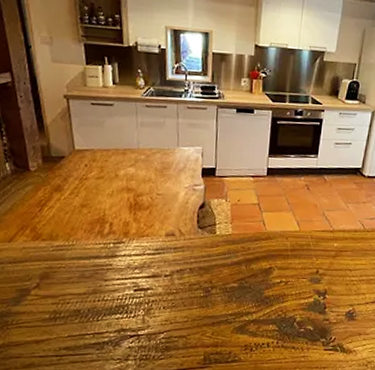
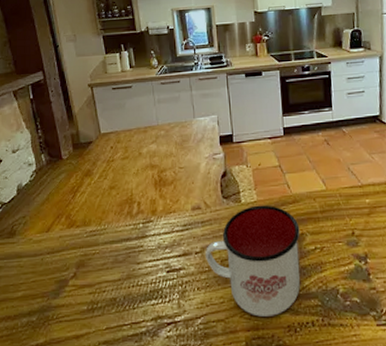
mug: none [175,238,269,336] -> present [206,205,300,317]

